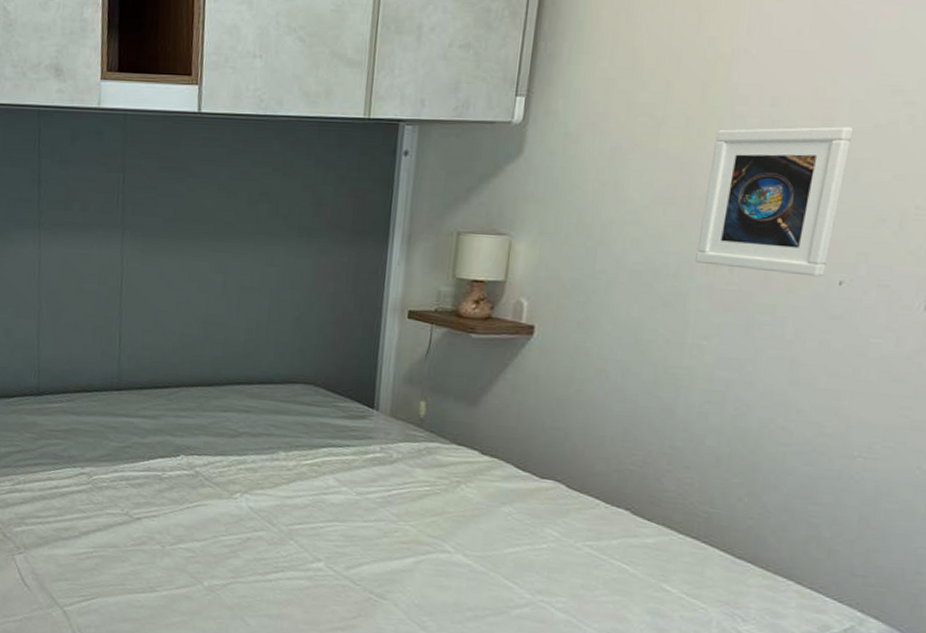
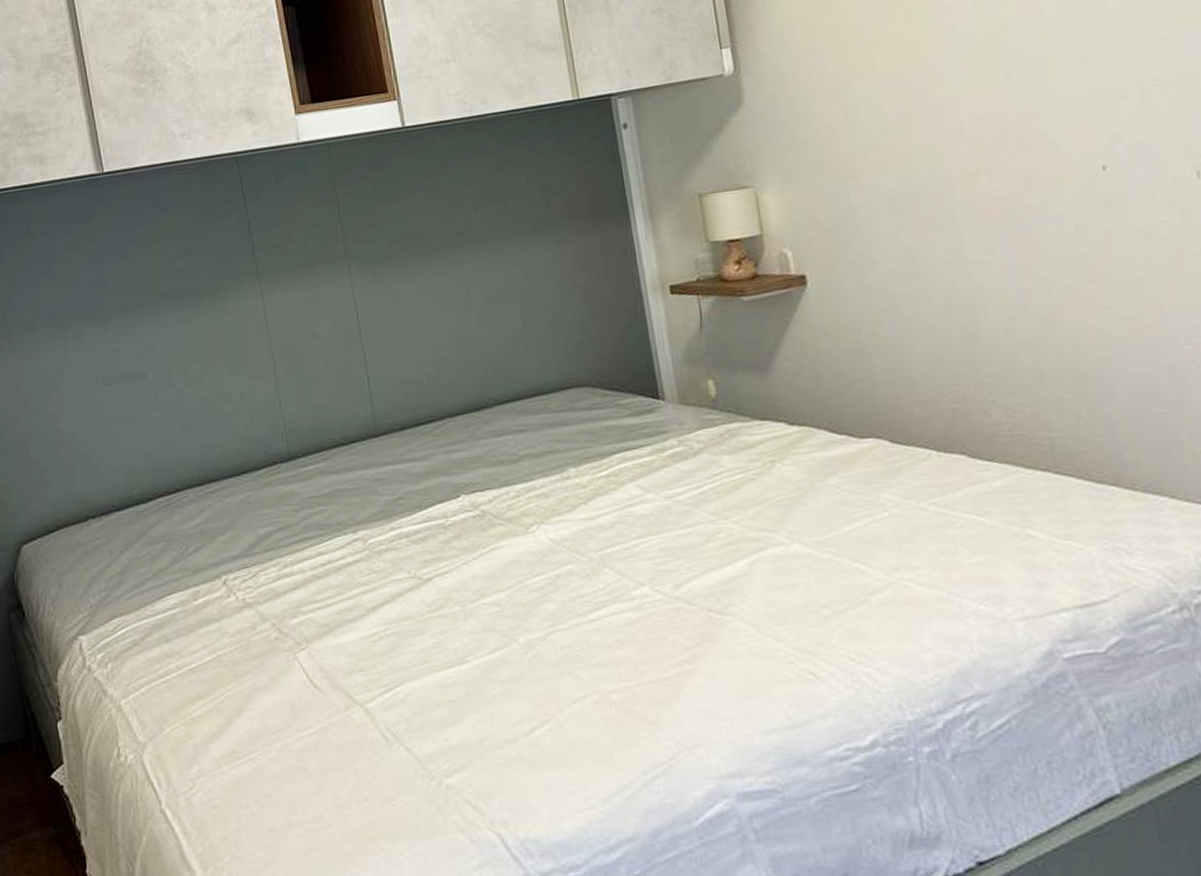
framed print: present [695,126,854,277] -> none [930,14,1085,177]

